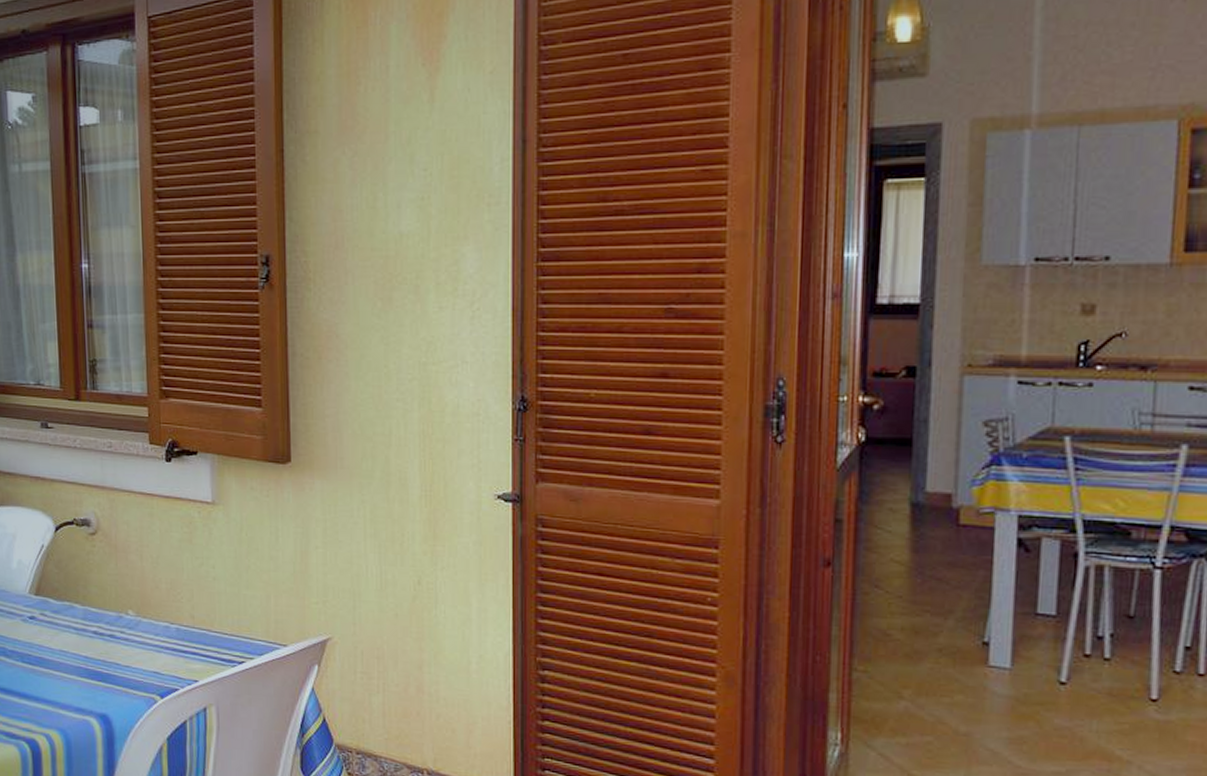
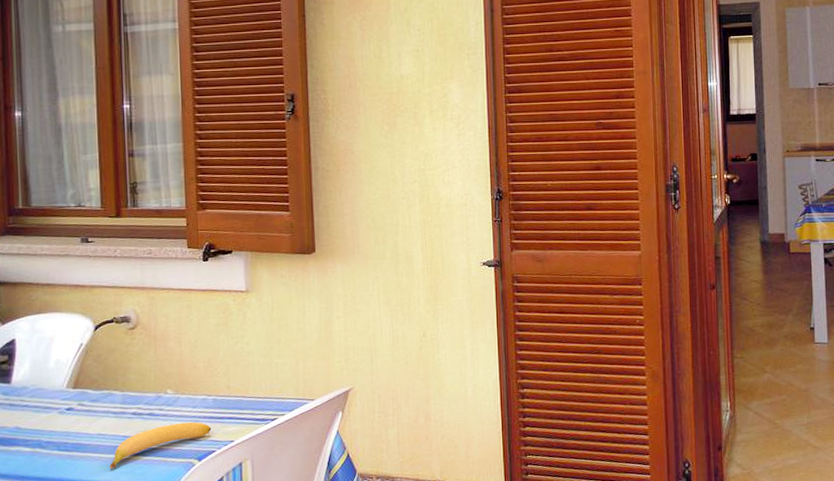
banana: none [71,650,175,693] -> present [109,422,212,470]

